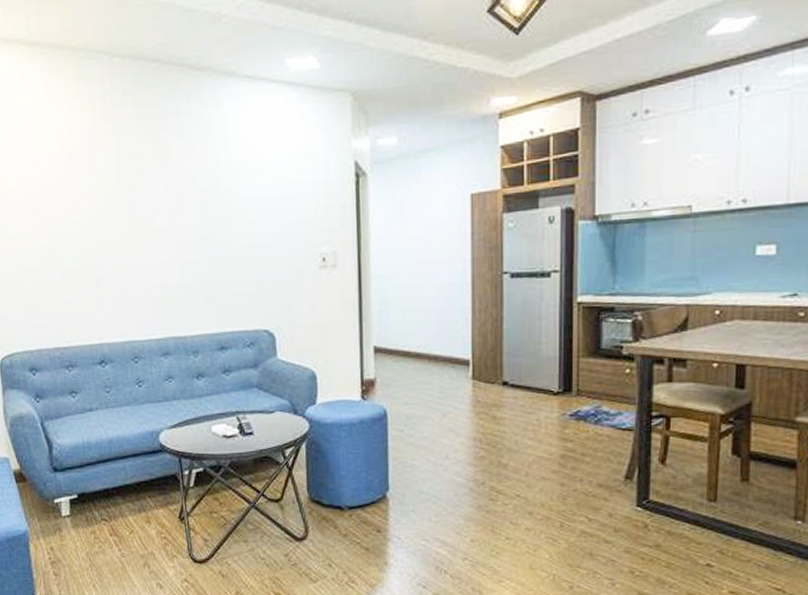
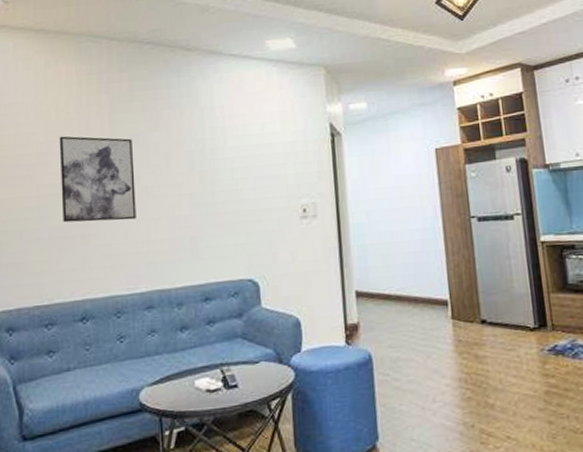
wall art: none [65,169,149,264] -> present [59,136,136,223]

